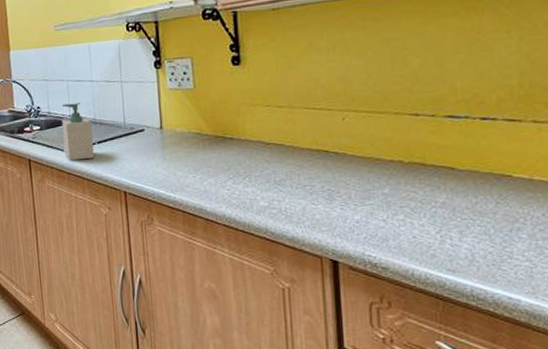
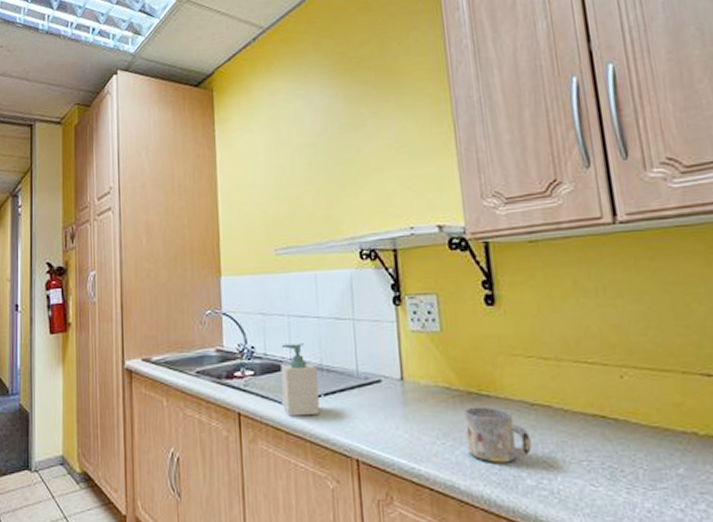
mug: none [212,147,266,190] -> present [464,406,532,463]

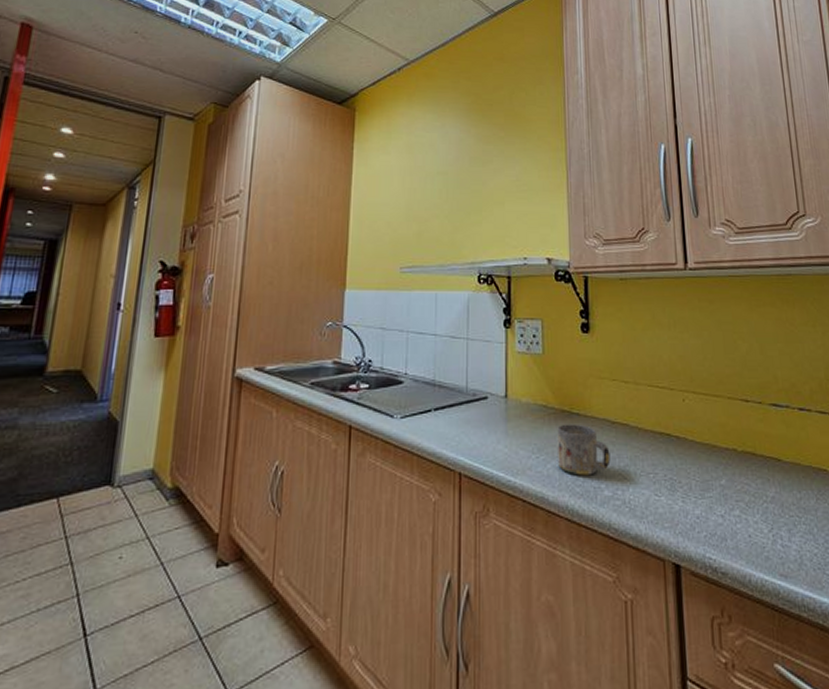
soap bottle: present [280,343,320,417] -> none [394,359,429,430]

